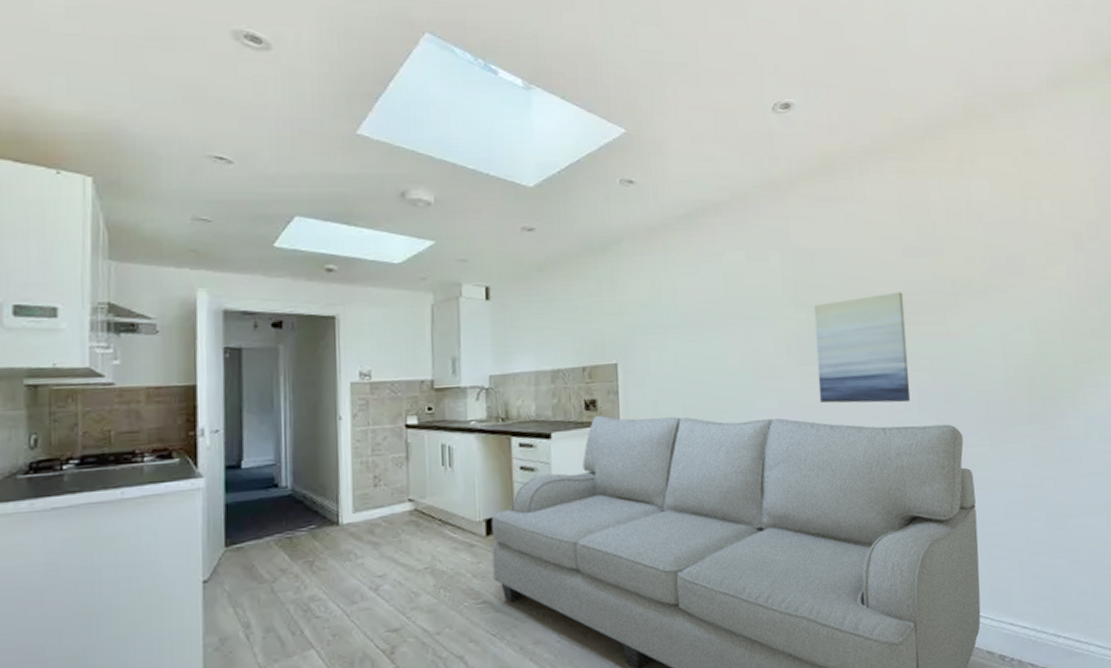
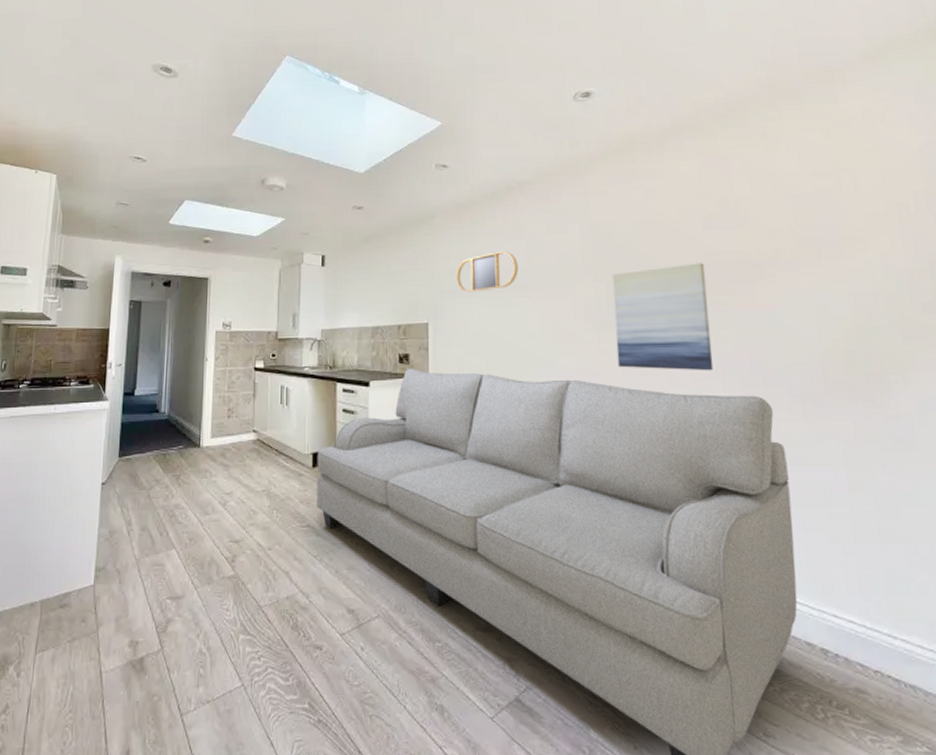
home mirror: none [647,280,716,327] -> present [455,251,518,292]

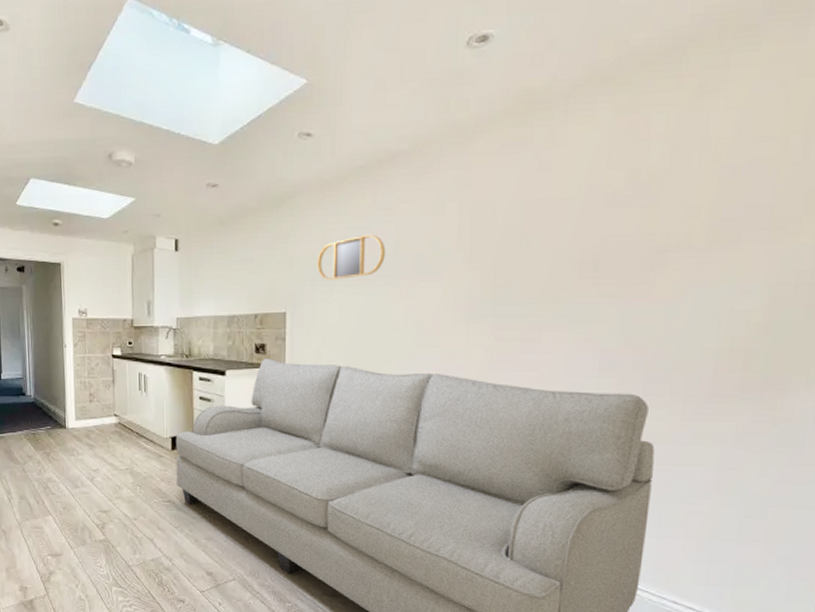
wall art: present [612,263,714,371] -> none [485,248,599,367]

